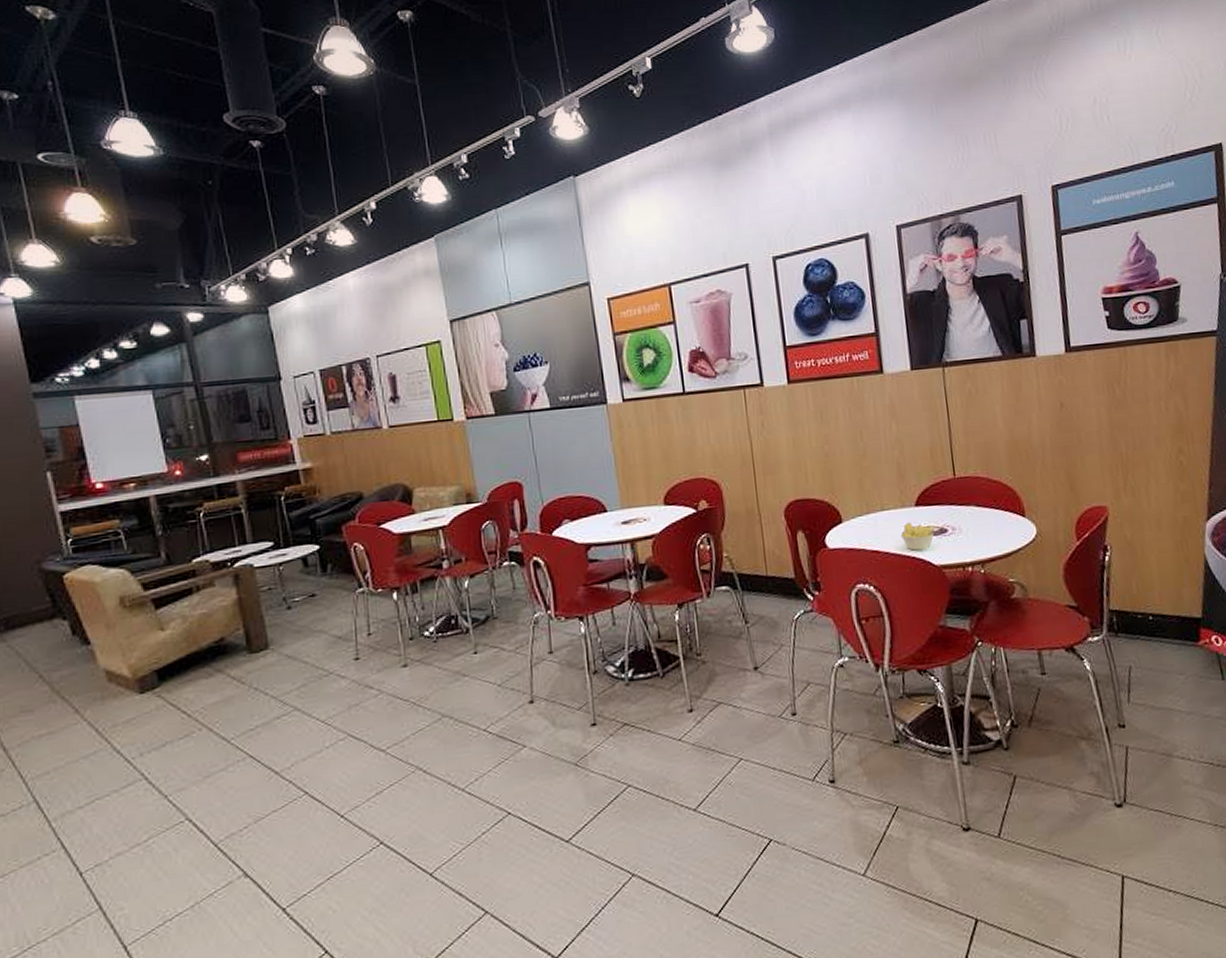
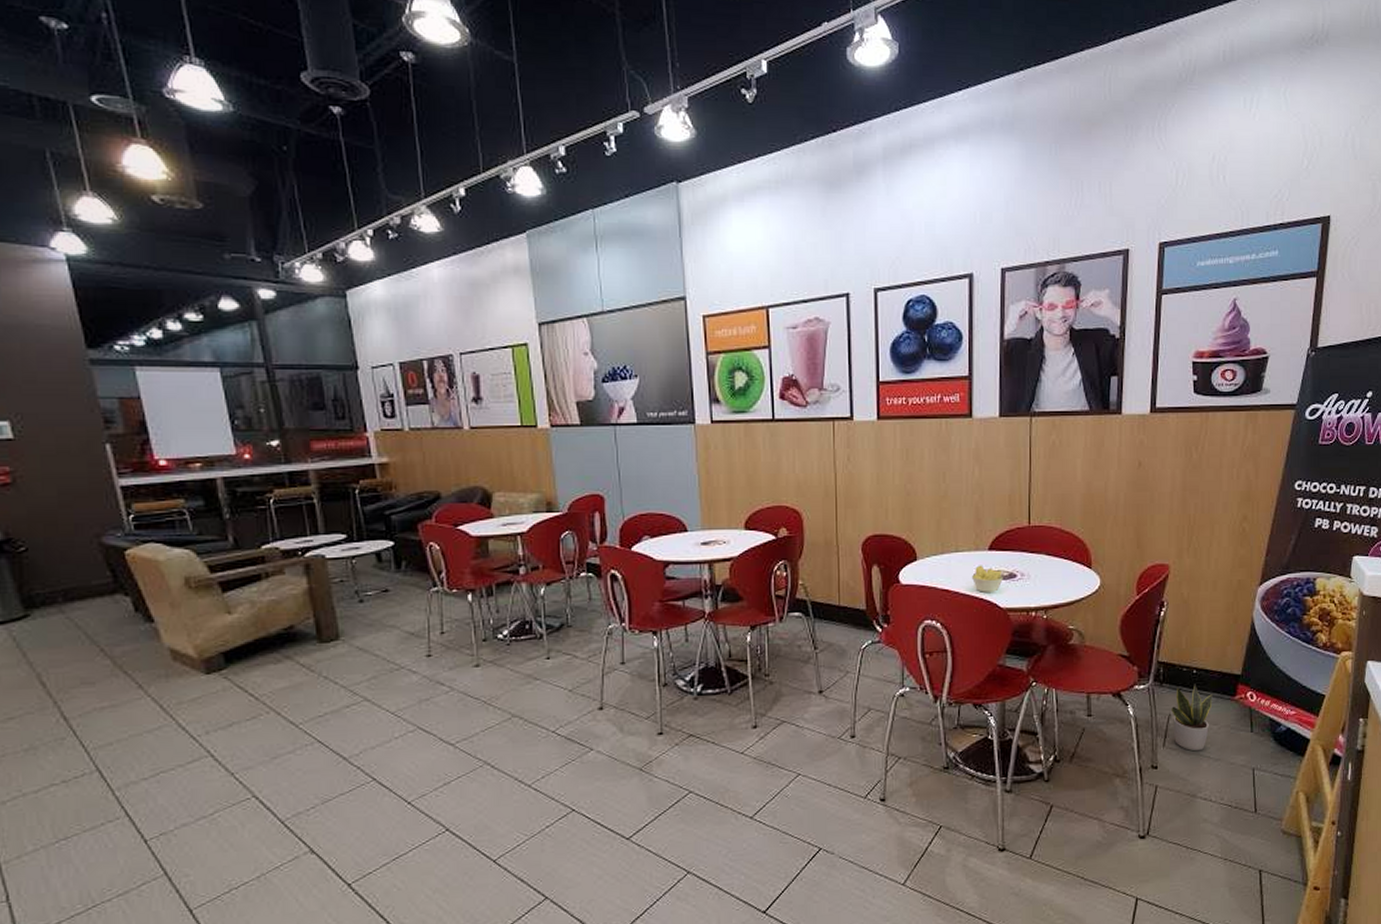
potted plant: none [1131,631,1176,706] -> present [1172,684,1214,752]

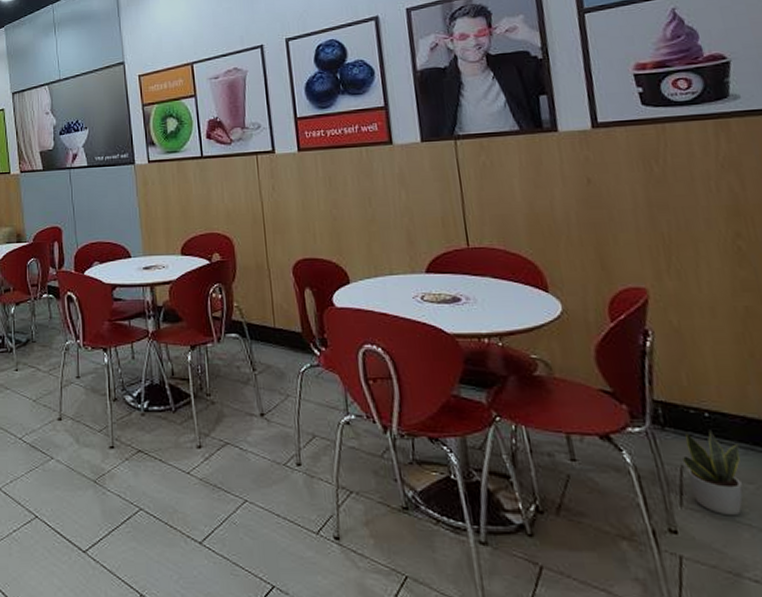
ice cream: present [971,565,1003,592] -> none [410,288,446,317]

